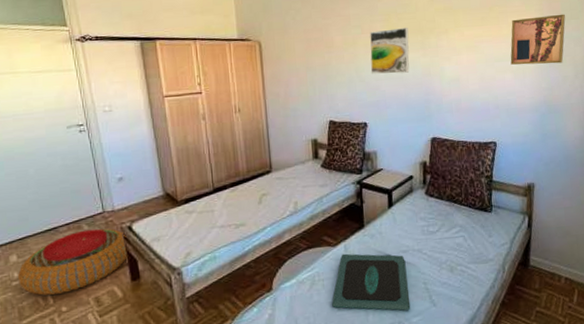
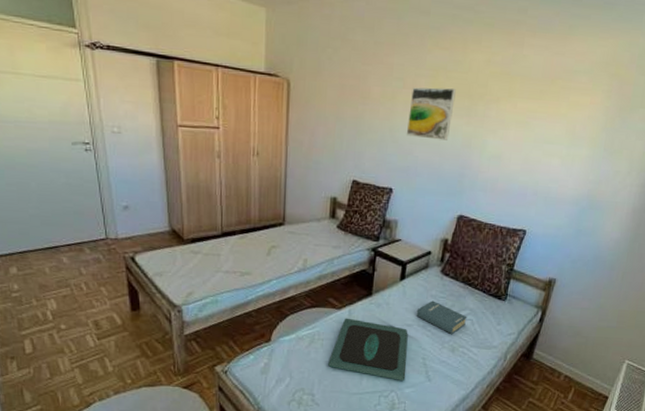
pouf: present [18,228,129,296] -> none [18,253,130,312]
hardback book: none [409,223,459,255] -> present [416,300,467,335]
wall art: present [510,14,566,65] -> none [561,98,635,156]

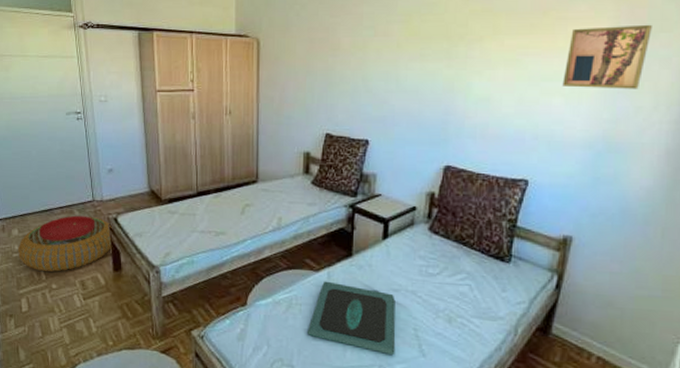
pouf: none [18,253,130,312] -> present [18,215,113,272]
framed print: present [406,87,456,141] -> none [380,32,432,86]
hardback book: present [416,300,467,335] -> none [403,262,464,303]
wall art: none [561,98,635,156] -> present [562,24,652,89]

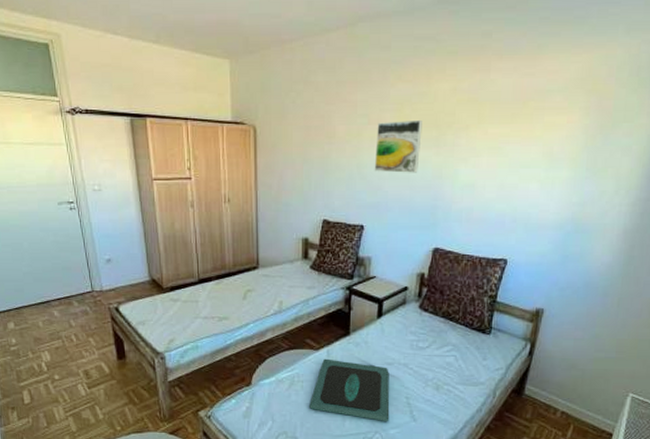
pouf: present [18,215,113,272] -> none [15,306,116,364]
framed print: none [380,32,432,86] -> present [374,121,422,173]
wall art: present [562,24,652,89] -> none [538,115,617,175]

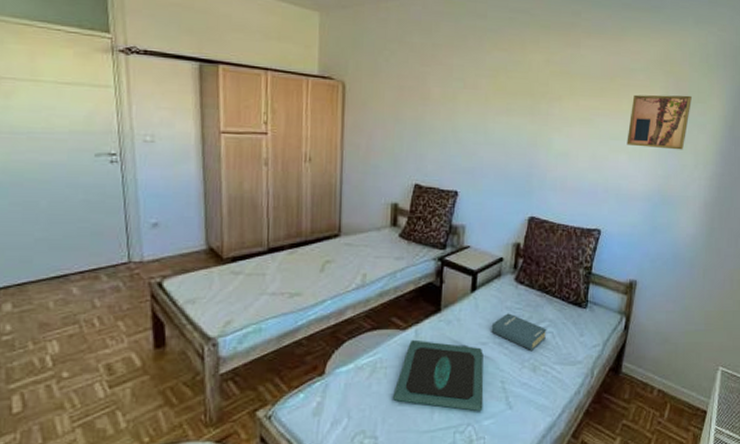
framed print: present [374,121,422,173] -> none [469,87,517,140]
hardback book: none [396,337,450,372] -> present [491,313,547,352]
wall art: none [538,115,617,175] -> present [627,94,692,150]

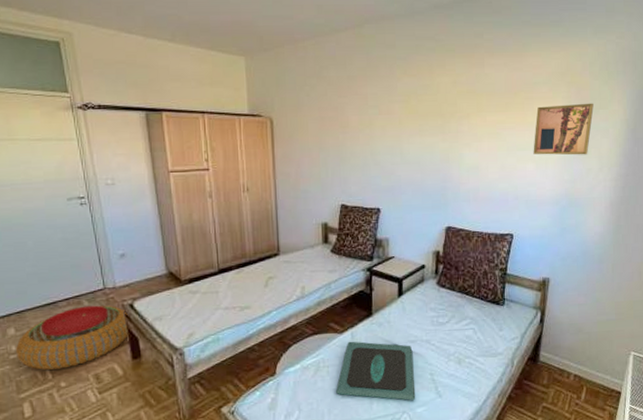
pouf: none [10,281,155,357] -> present [16,305,130,371]
hardback book: present [491,313,547,352] -> none [418,313,469,347]

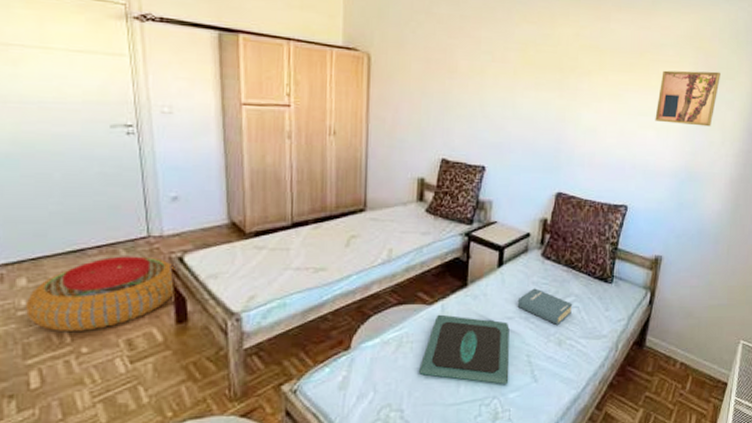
hardback book: none [418,313,469,347] -> present [517,288,573,326]

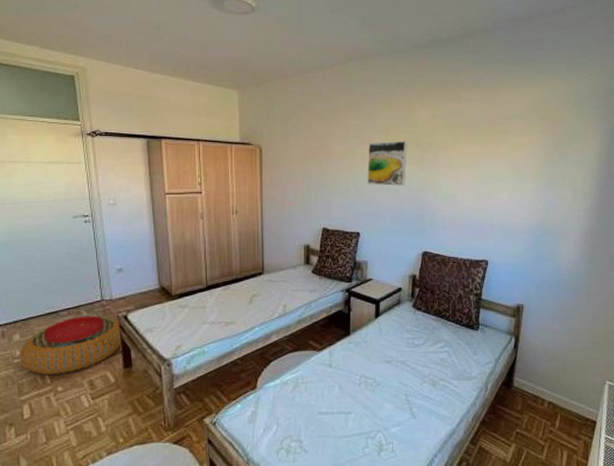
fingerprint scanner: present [418,314,510,384] -> none [312,359,391,420]
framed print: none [497,61,546,115] -> present [367,141,407,186]
hardback book: present [517,288,573,326] -> none [394,335,444,369]
wall art: present [655,70,721,127] -> none [508,136,568,186]

